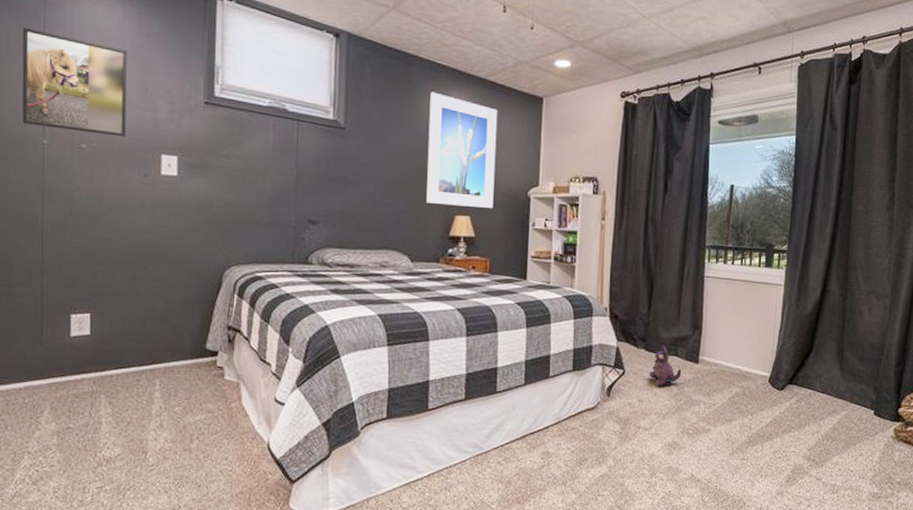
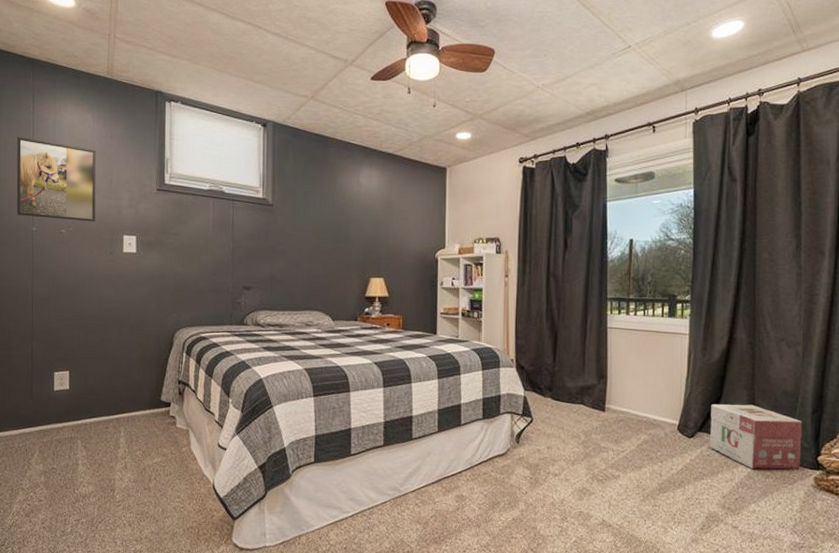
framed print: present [426,92,498,209] -> none [344,168,406,271]
plush toy: present [649,344,682,387] -> none [556,393,589,434]
cardboard box: none [799,356,886,422] -> present [710,404,802,470]

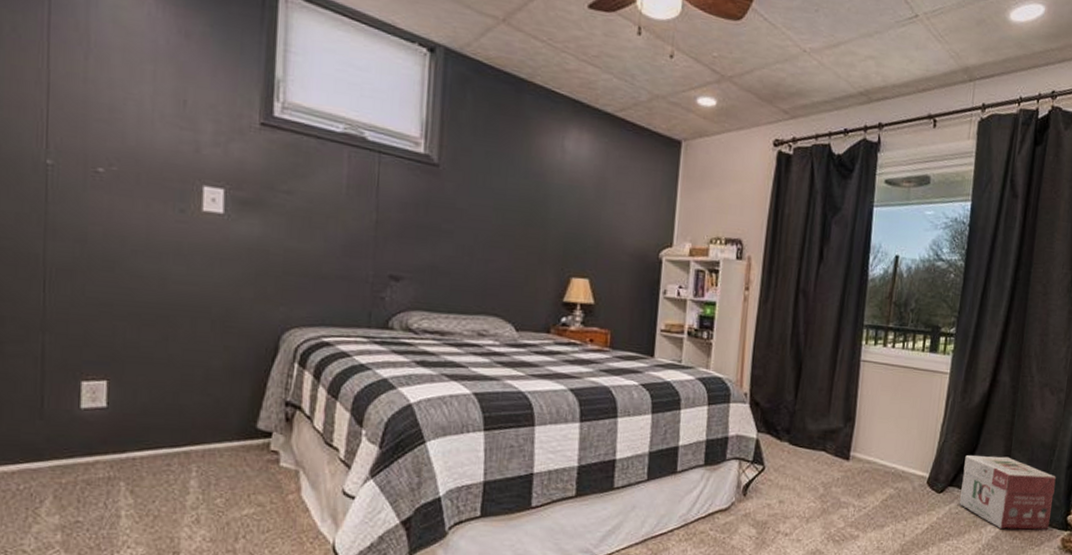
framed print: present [16,137,96,222] -> none [18,13,160,161]

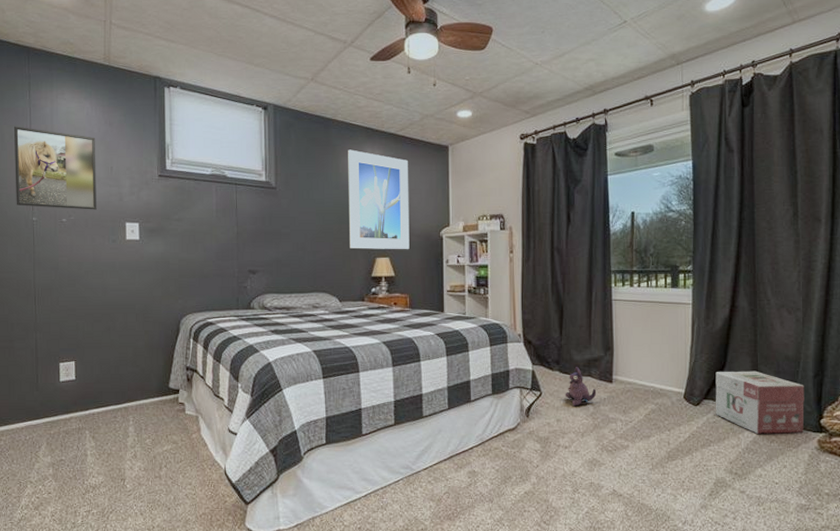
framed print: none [18,13,160,161] -> present [13,126,97,210]
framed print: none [536,126,627,272] -> present [348,149,410,250]
plush toy: none [792,437,830,486] -> present [565,366,597,407]

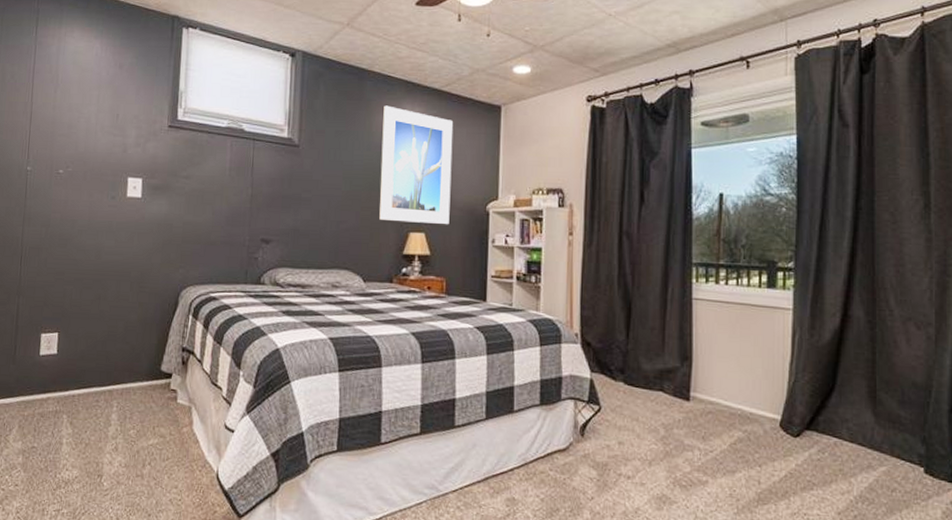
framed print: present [13,126,97,210] -> none [11,65,103,162]
plush toy: present [565,366,597,407] -> none [629,377,670,428]
cardboard box: present [715,371,804,434] -> none [821,396,937,482]

